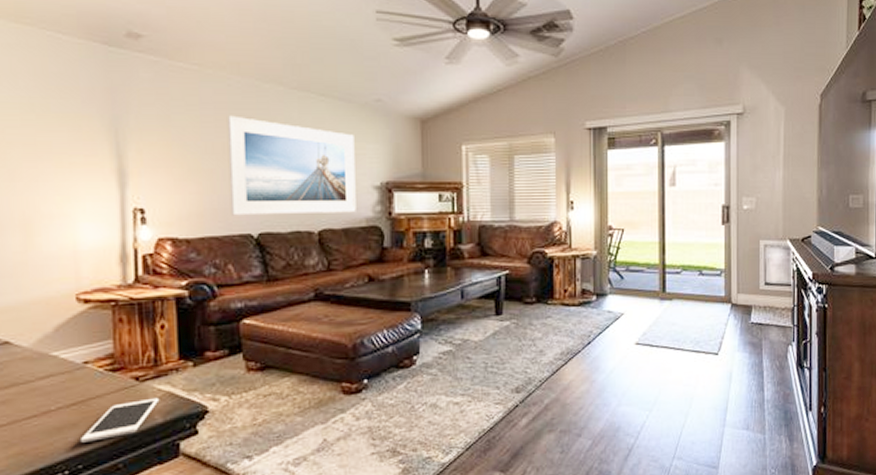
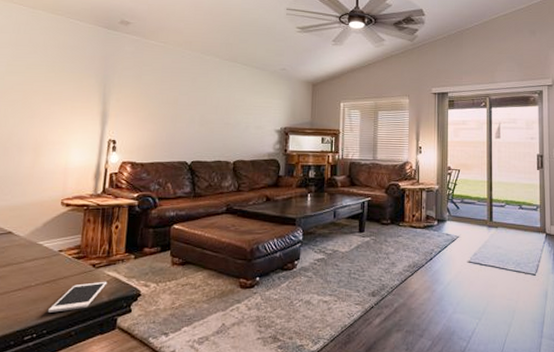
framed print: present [226,115,356,216] -> none [173,77,265,149]

